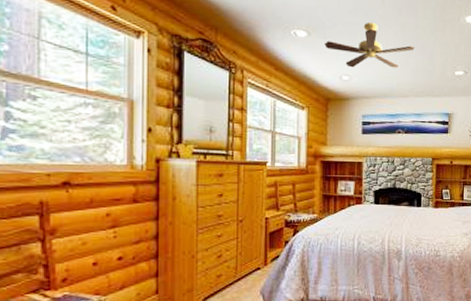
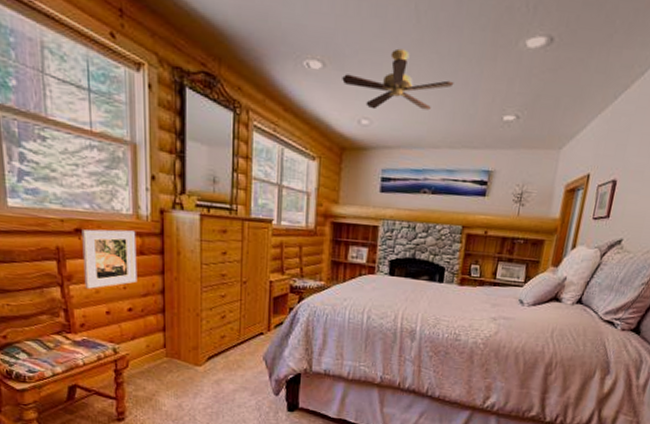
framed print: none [70,180,130,241] -> present [81,229,138,289]

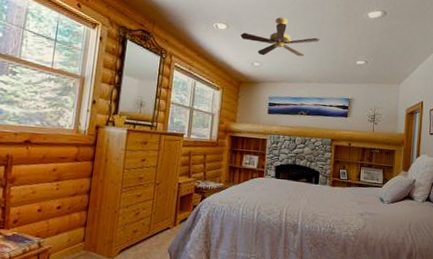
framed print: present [81,229,138,289] -> none [24,141,74,190]

